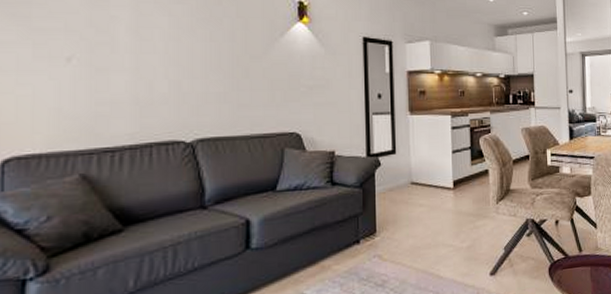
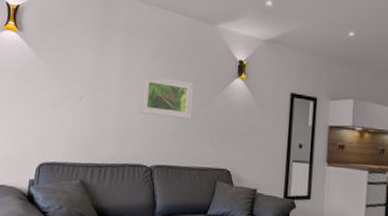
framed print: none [166,21,243,76] -> present [140,74,193,119]

